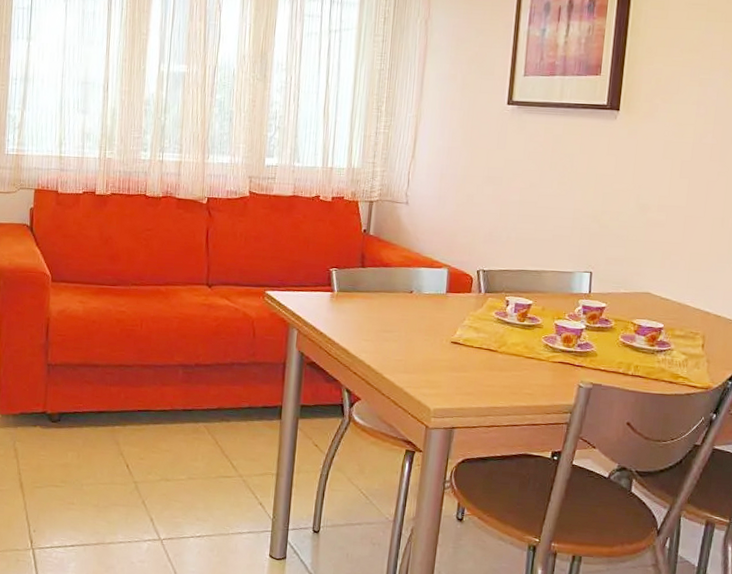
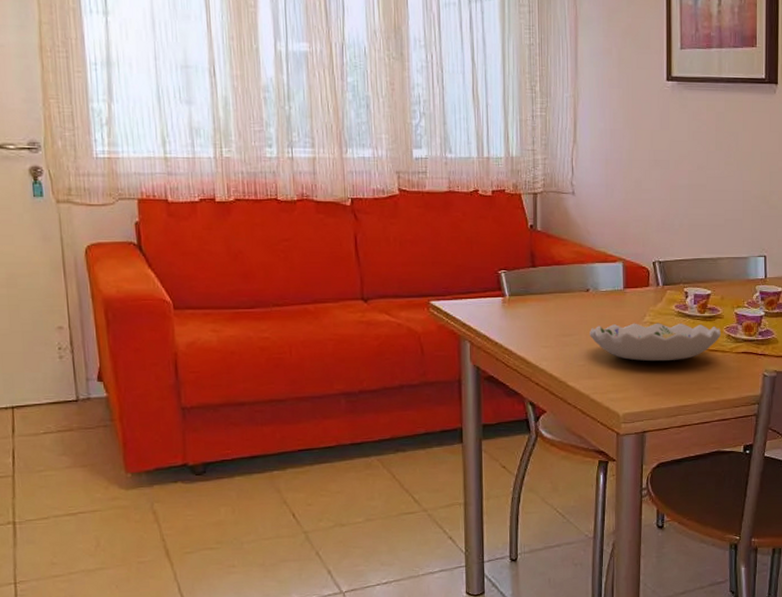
decorative bowl: none [409,325,539,364] -> present [590,322,721,362]

